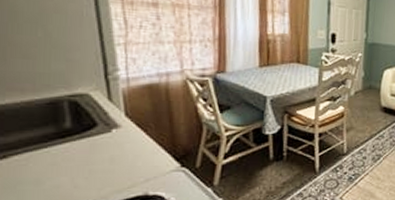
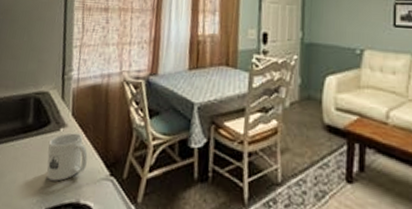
mug: none [98,132,152,180] -> present [46,132,88,181]

